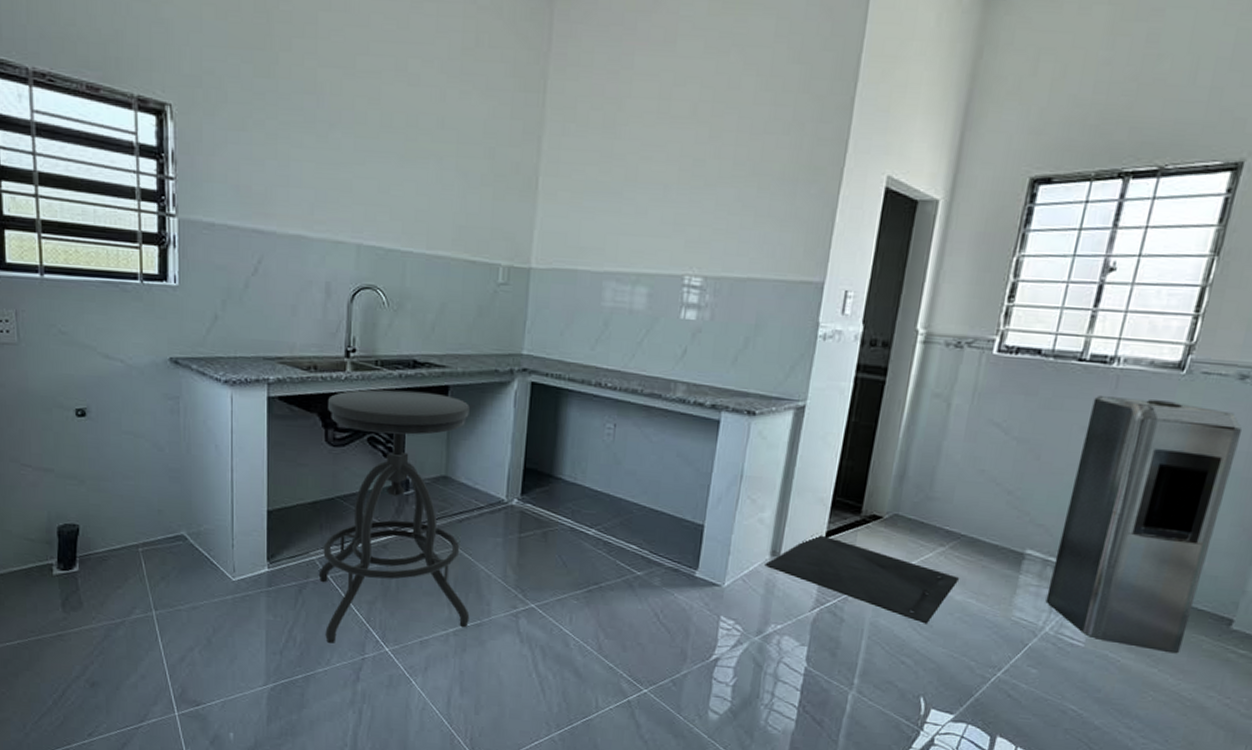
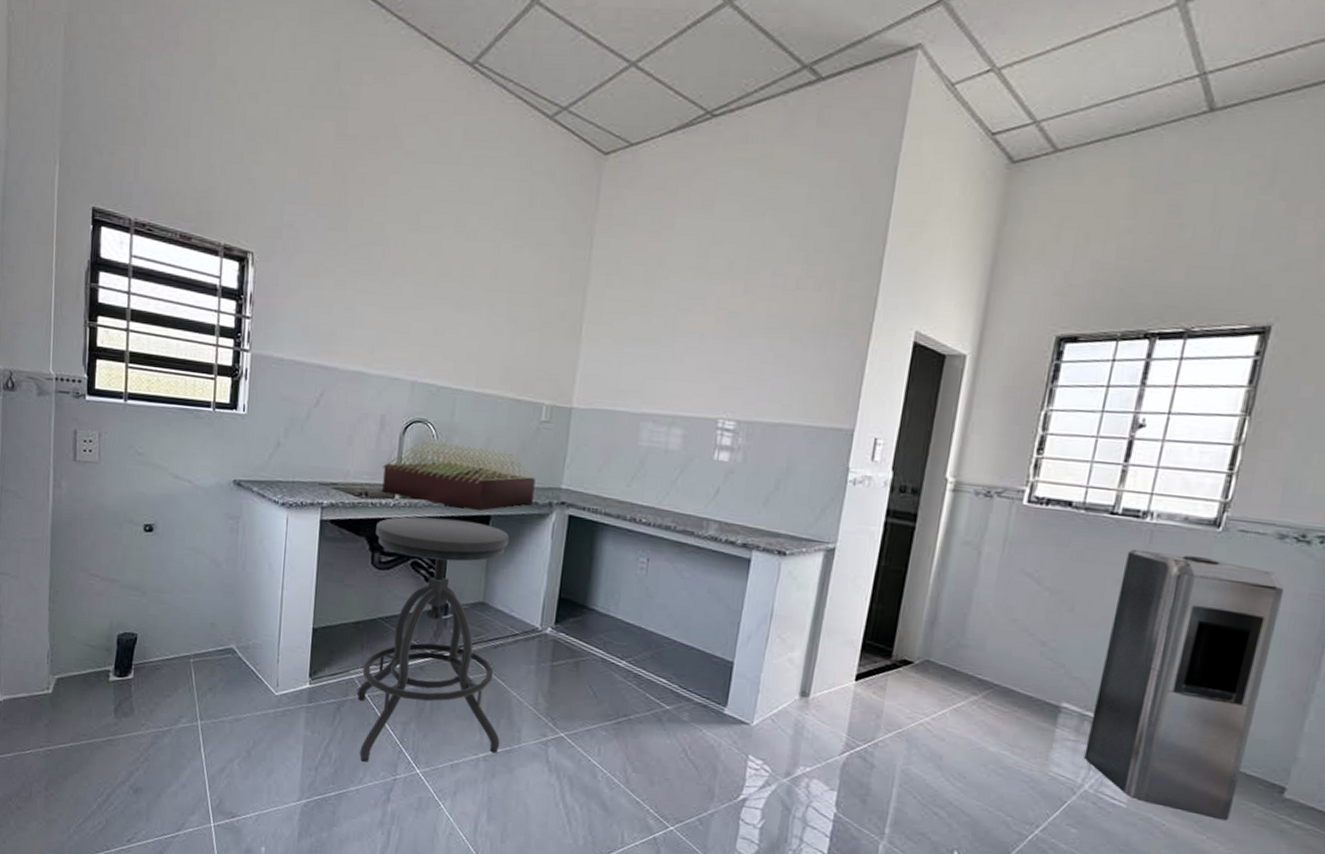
dish rack: none [331,307,495,382] -> present [382,439,536,512]
door mat: present [765,533,959,624] -> none [794,675,993,775]

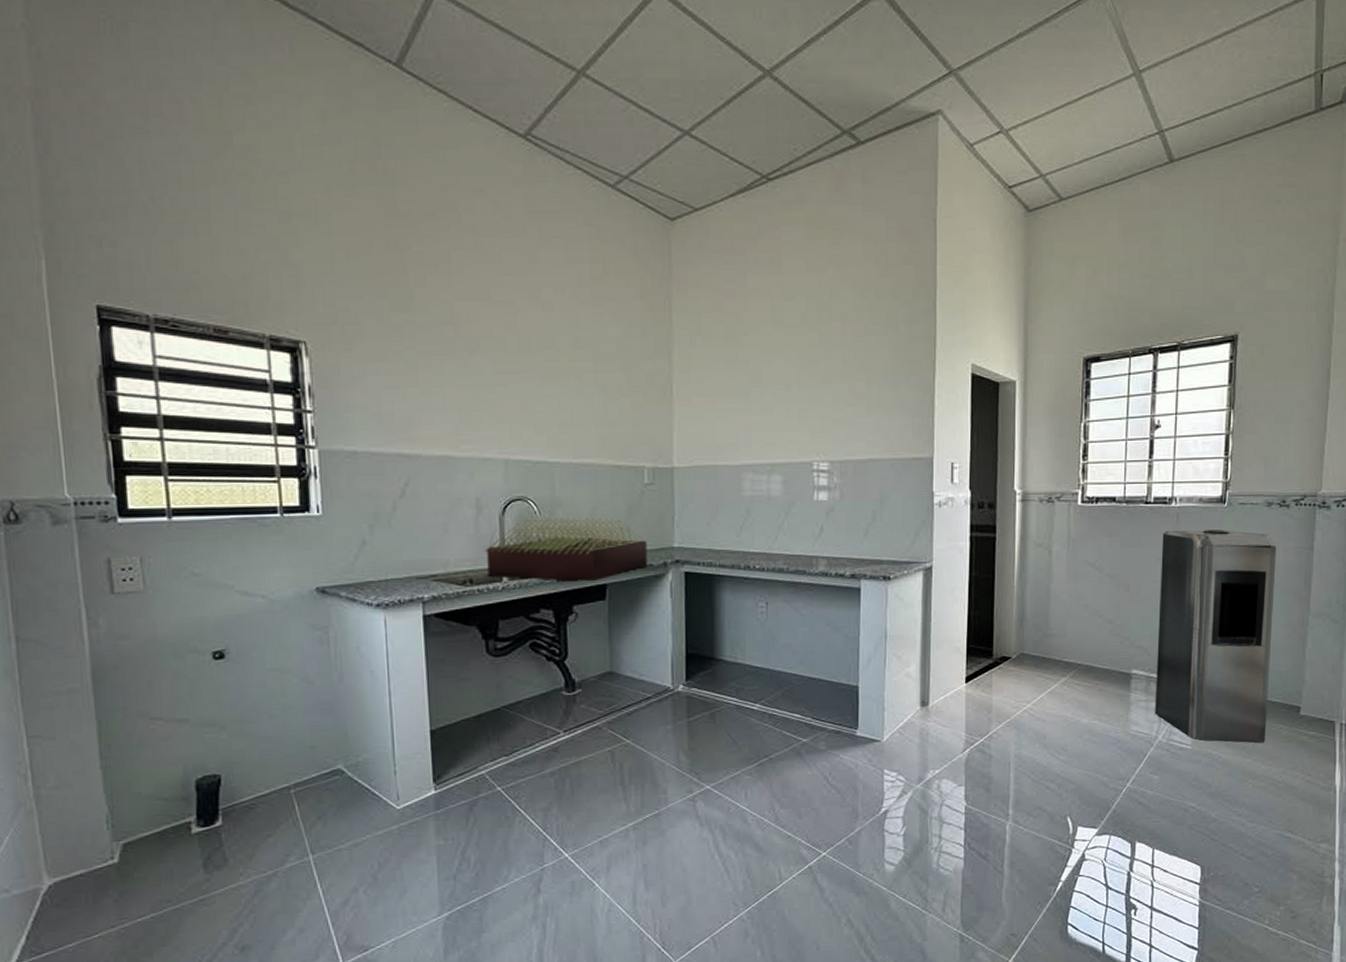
stool: present [356,516,509,762] -> none [486,592,648,859]

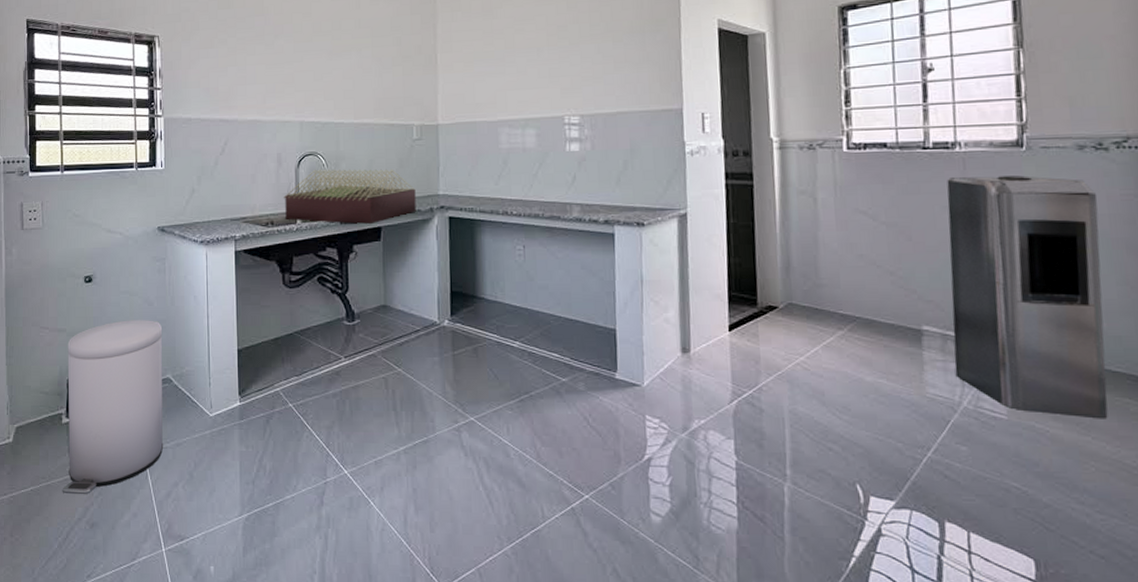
pedal bin: none [193,701,337,917] -> present [62,320,164,495]

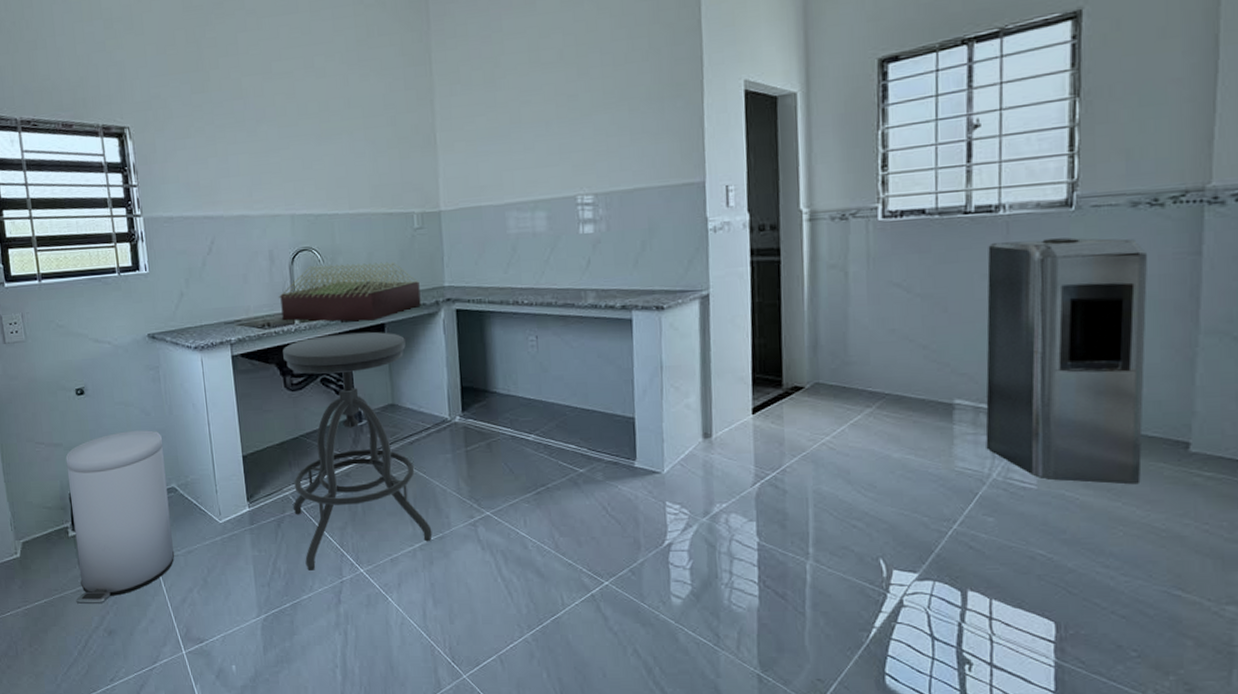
stool: none [282,234,417,469] -> present [283,331,433,570]

